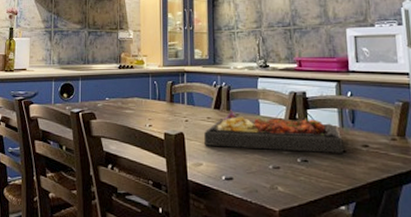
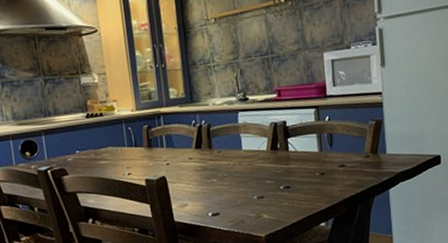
food platter: present [204,110,344,153] -> none [187,146,323,186]

